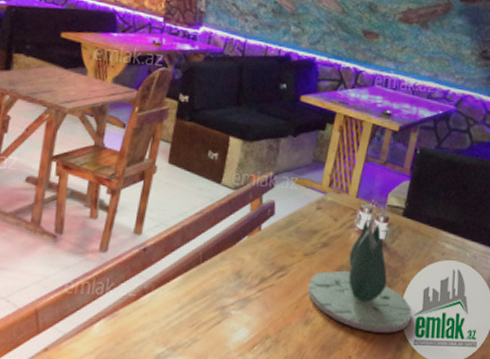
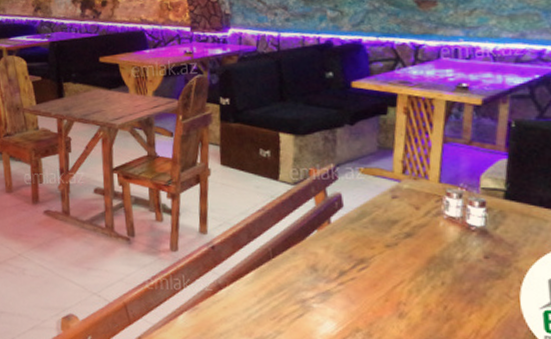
succulent plant: present [307,220,412,333] -> none [395,206,537,328]

